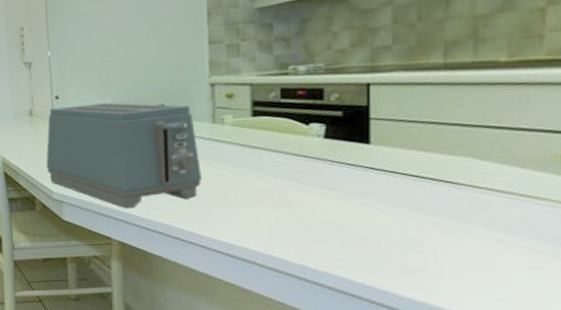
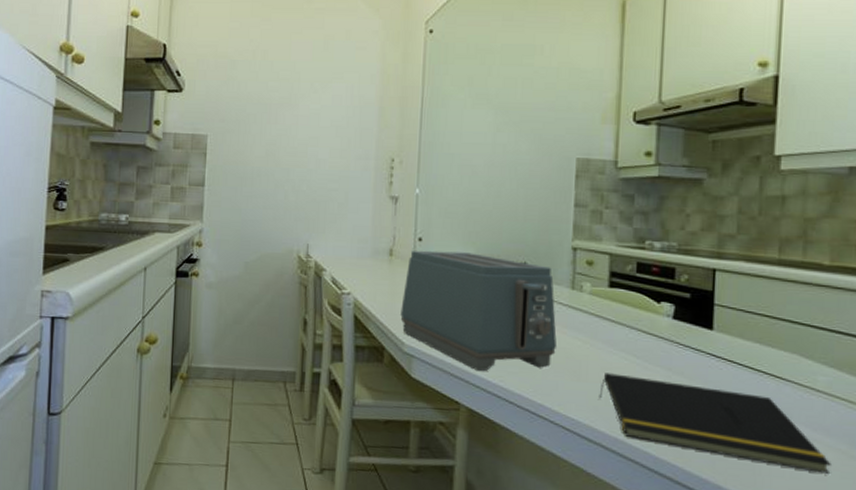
notepad: none [250,196,516,271] -> present [599,373,831,474]

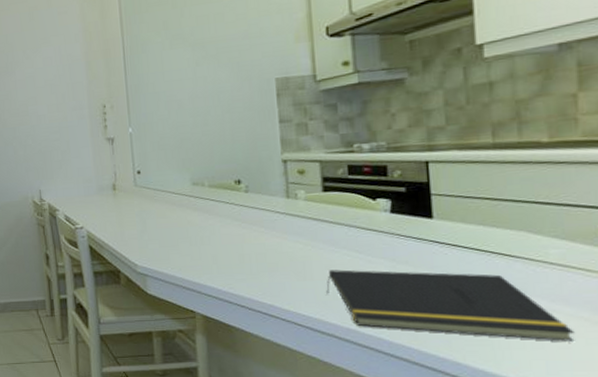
toaster: present [400,250,557,372] -> none [129,177,279,282]

